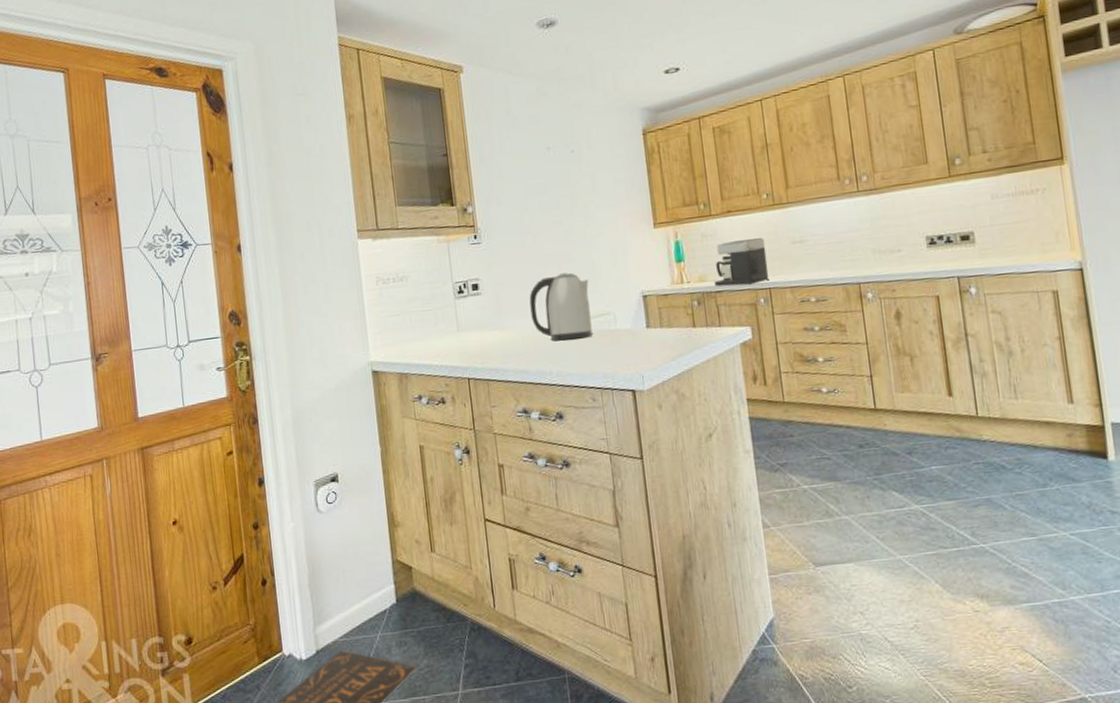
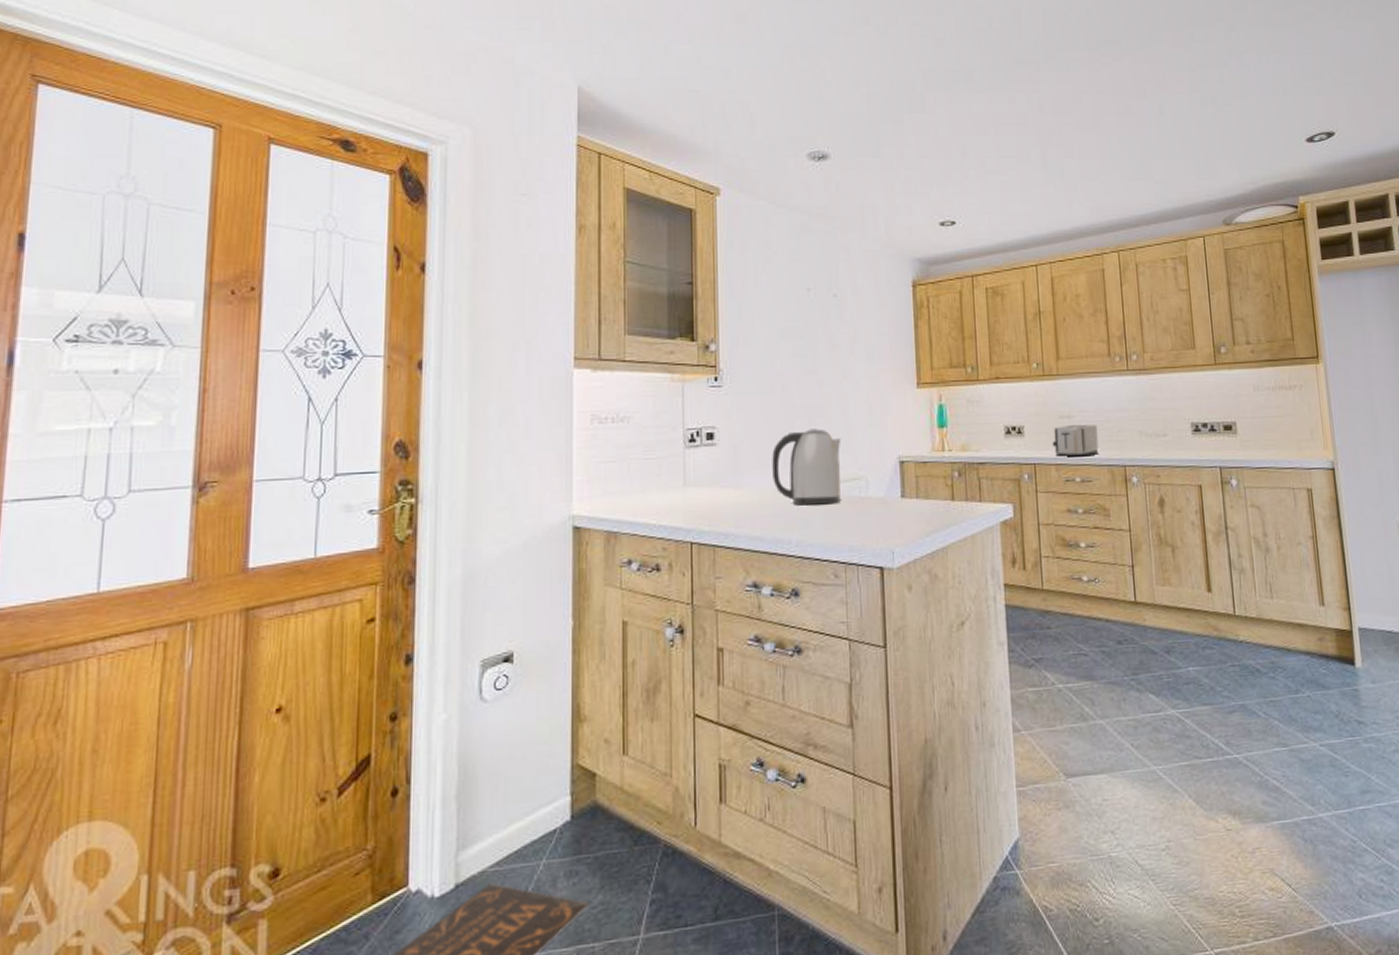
coffee maker: present [714,238,769,287] -> none [977,408,1035,459]
toaster: none [785,246,832,281] -> present [1052,423,1099,458]

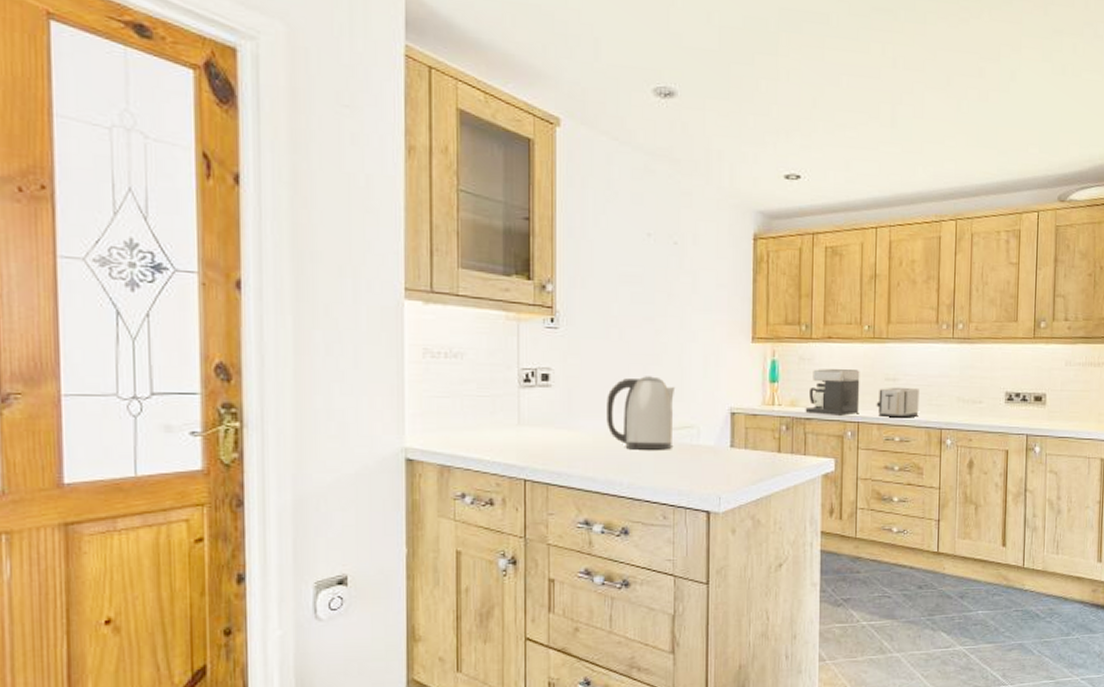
coffee maker: none [977,408,1035,459] -> present [805,368,860,417]

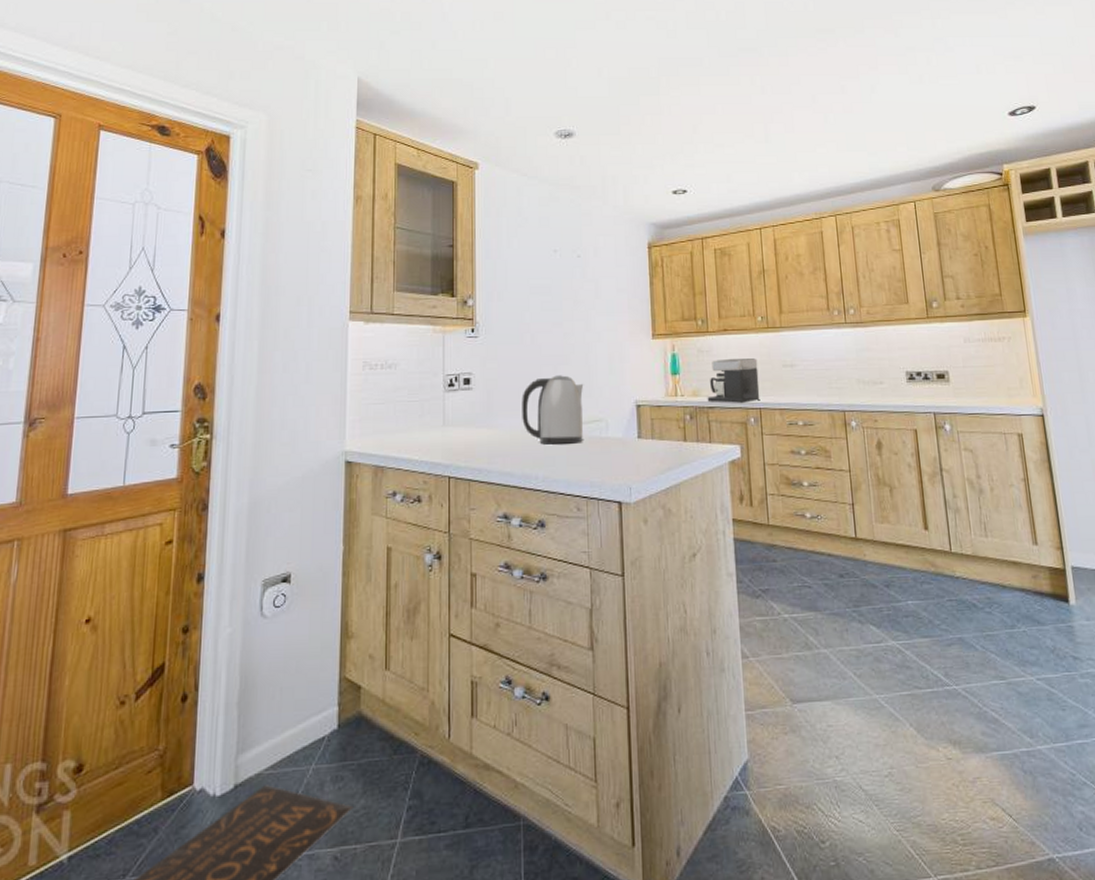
toaster: present [876,387,919,419] -> none [776,372,820,404]

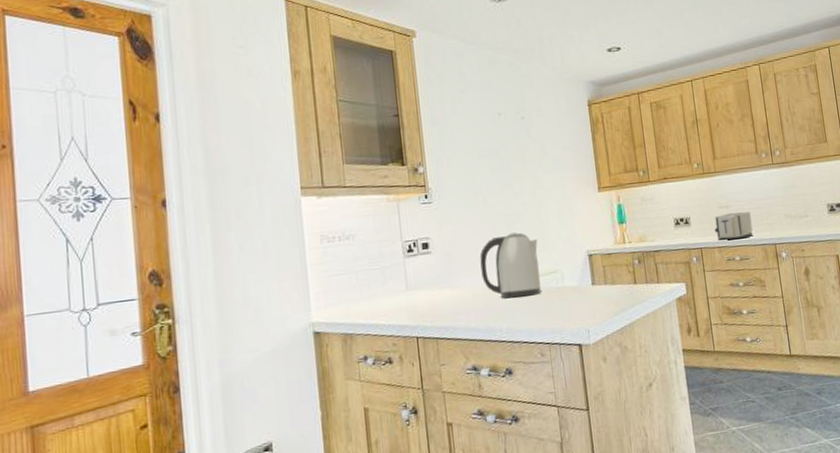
coffee maker: present [707,358,760,404] -> none [653,203,701,247]
toaster: none [776,372,820,404] -> present [714,211,753,242]

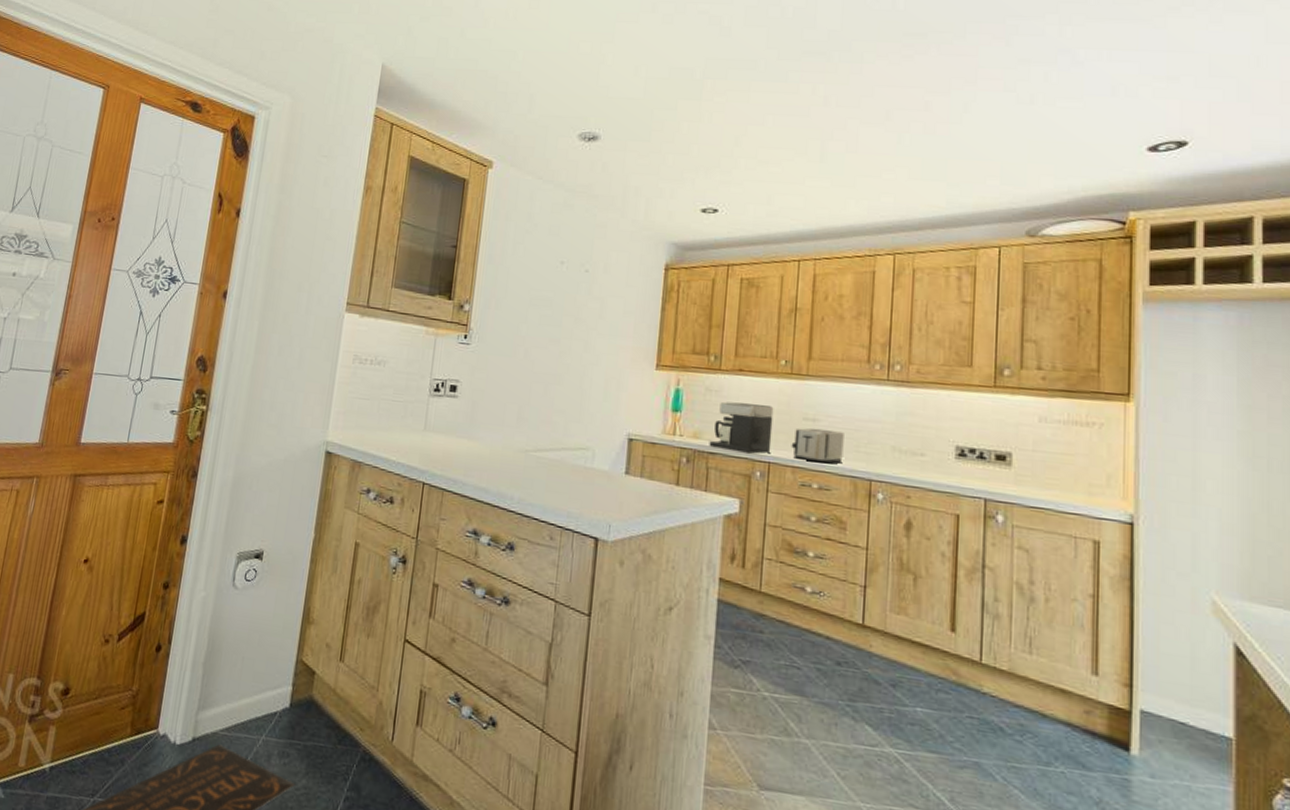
kettle: present [479,232,541,299] -> none [504,395,574,470]
coffee maker: none [653,203,701,247] -> present [709,401,774,455]

